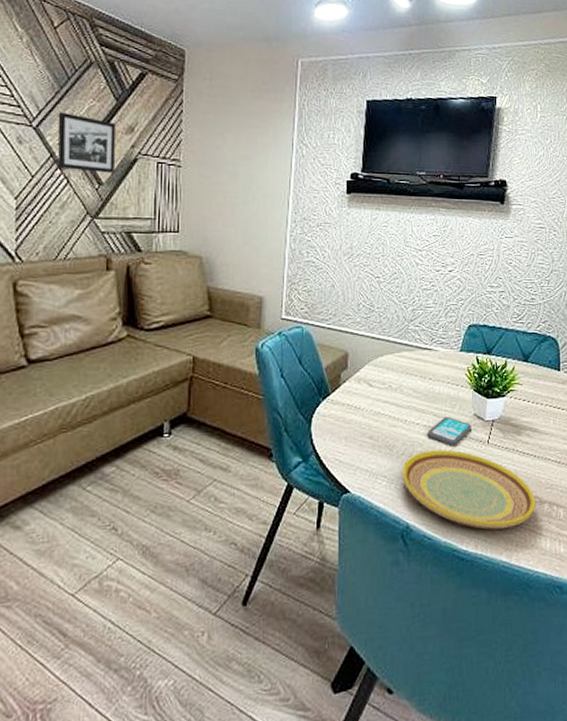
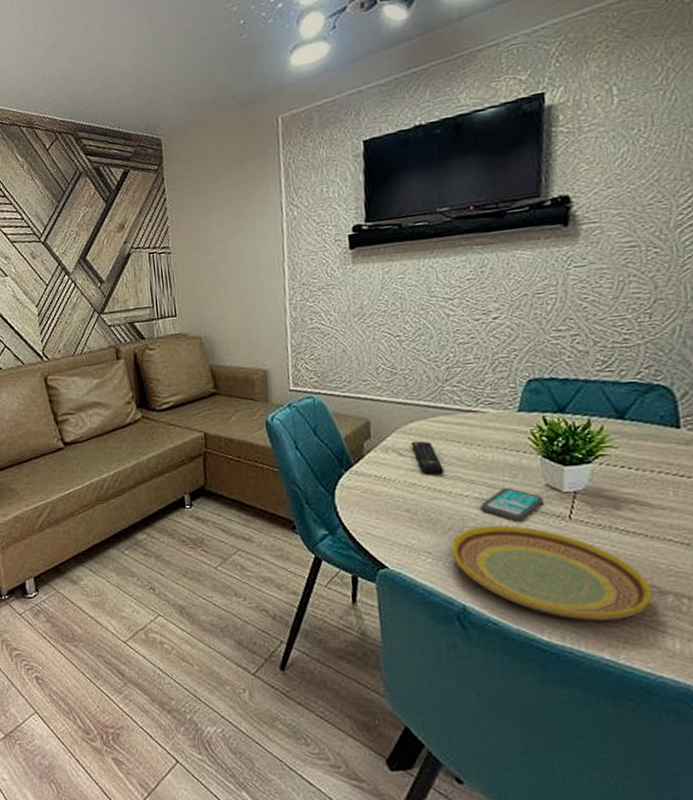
picture frame: present [57,112,116,173] -> none [60,223,113,274]
remote control: none [379,373,403,405] -> present [410,440,444,475]

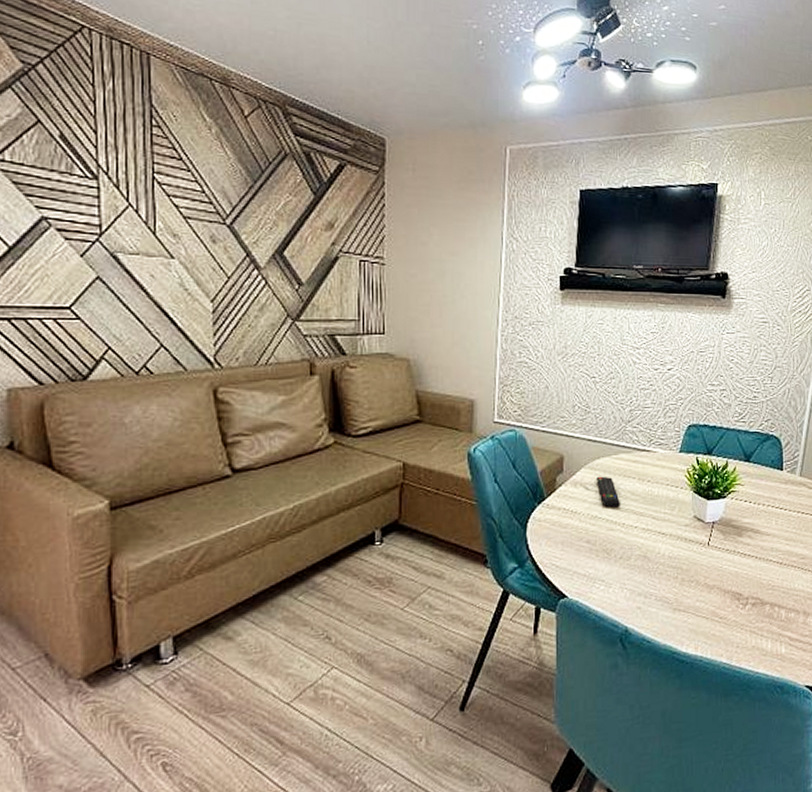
plate: present [450,525,654,621] -> none [620,552,757,633]
smartphone: present [480,487,543,521] -> none [646,519,691,548]

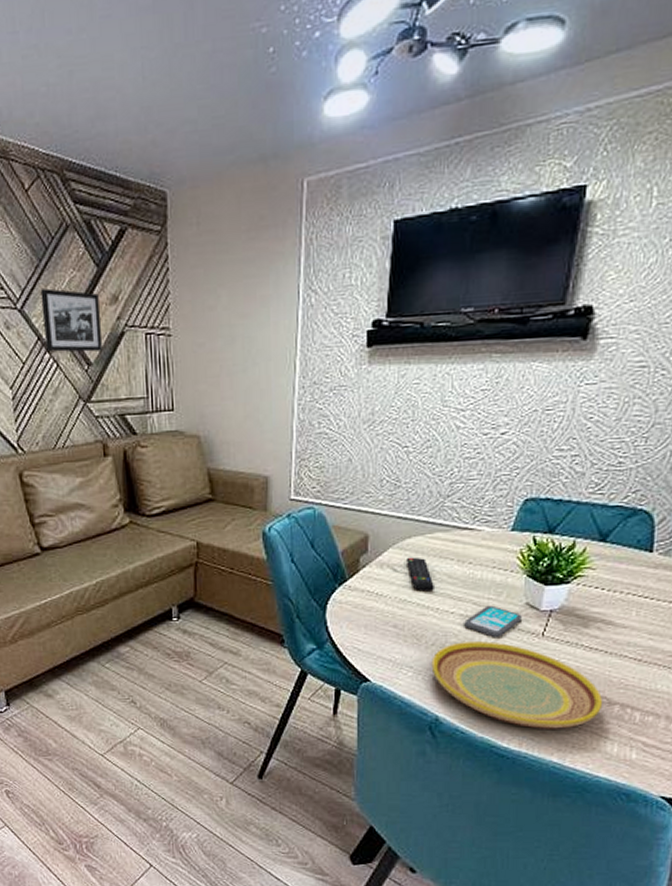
picture frame: none [253,208,316,273] -> present [40,288,103,352]
plate: none [620,552,757,633] -> present [431,641,603,729]
smartphone: none [646,519,691,548] -> present [464,605,522,637]

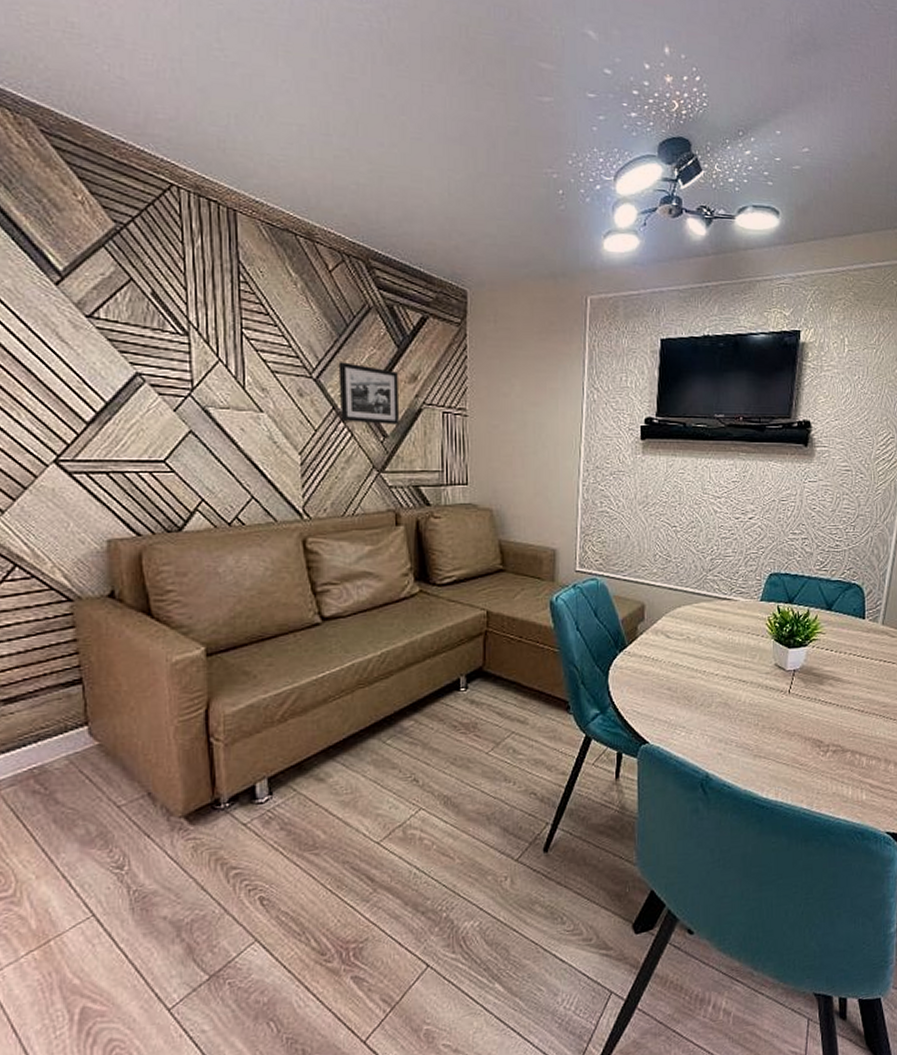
remote control: present [405,557,434,592] -> none [677,624,701,656]
plate: present [431,641,603,729] -> none [701,700,838,779]
smartphone: present [464,605,522,637] -> none [727,667,772,696]

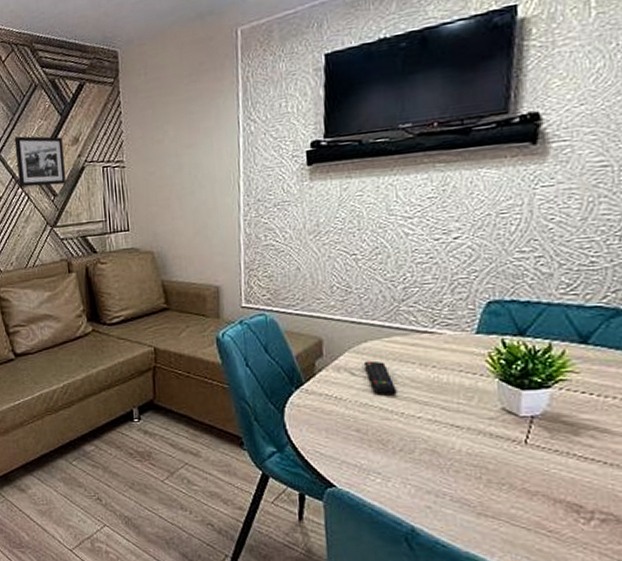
remote control: none [677,624,701,656] -> present [363,360,397,396]

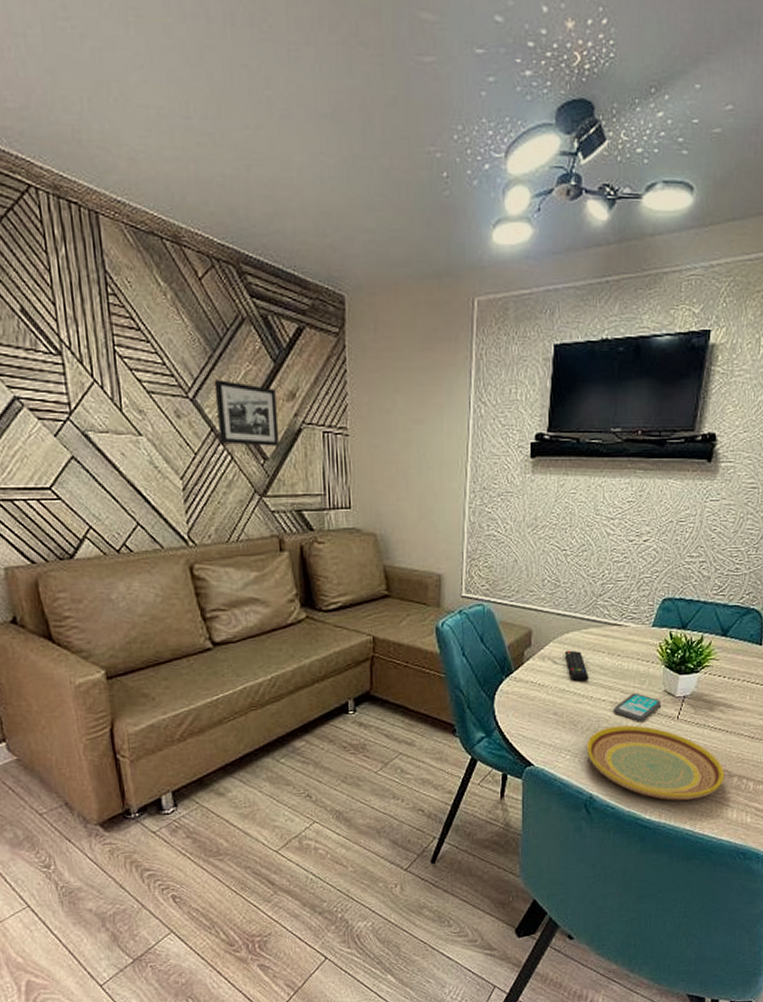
plate: none [401,448,610,548] -> present [586,725,725,801]
smartphone: none [433,410,499,444] -> present [614,693,661,721]

